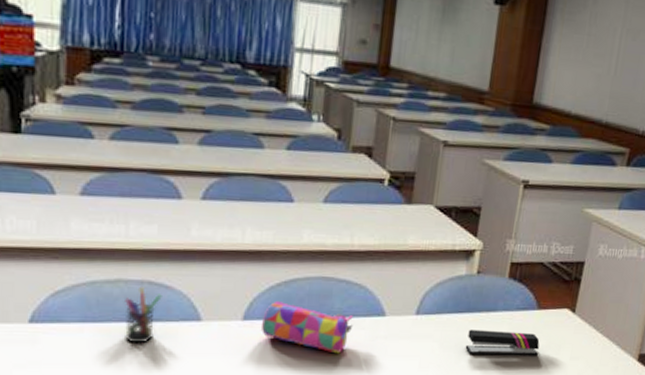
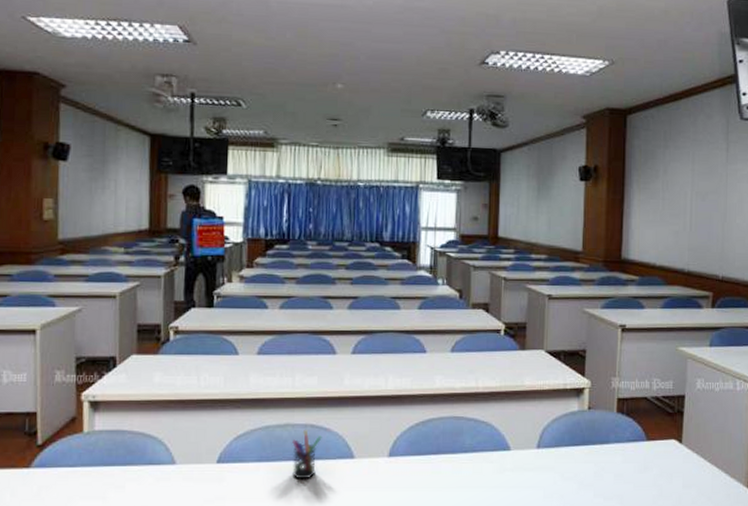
pencil case: present [262,300,353,354] -> none [405,438,483,486]
stapler: present [465,329,540,356] -> none [584,461,652,485]

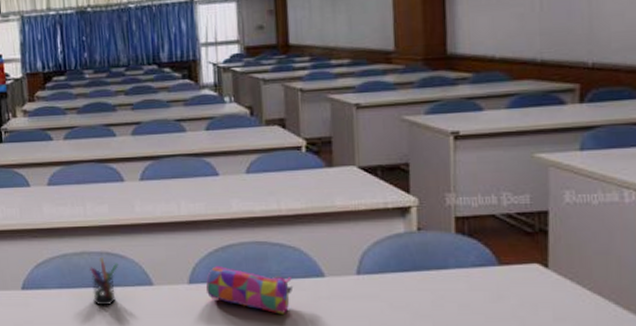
pencil case: none [405,438,483,486] -> present [206,265,294,314]

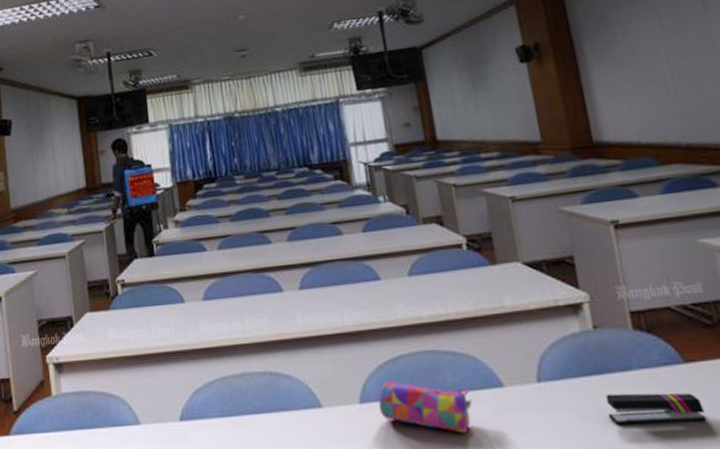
pen holder: present [90,256,119,306] -> none [253,377,284,435]
stapler: none [418,289,510,317] -> present [605,393,706,424]

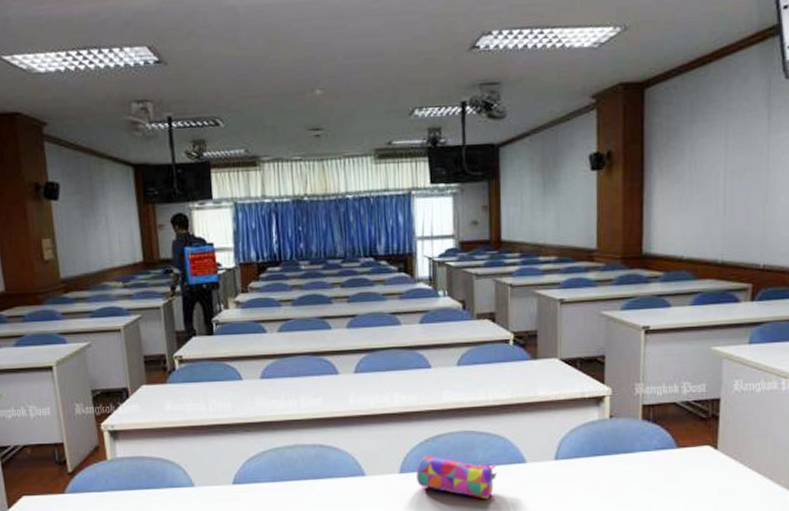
stapler: present [605,393,706,424] -> none [607,471,684,495]

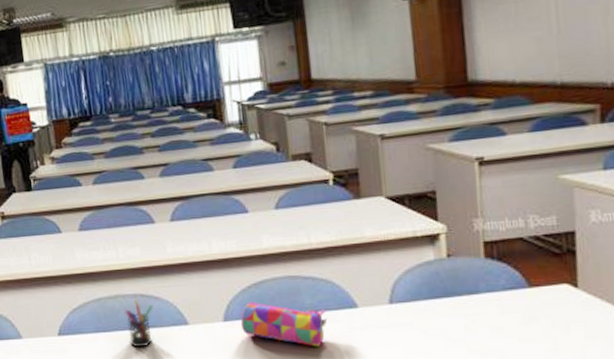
pen holder: none [303,449,332,498] -> present [125,298,154,348]

